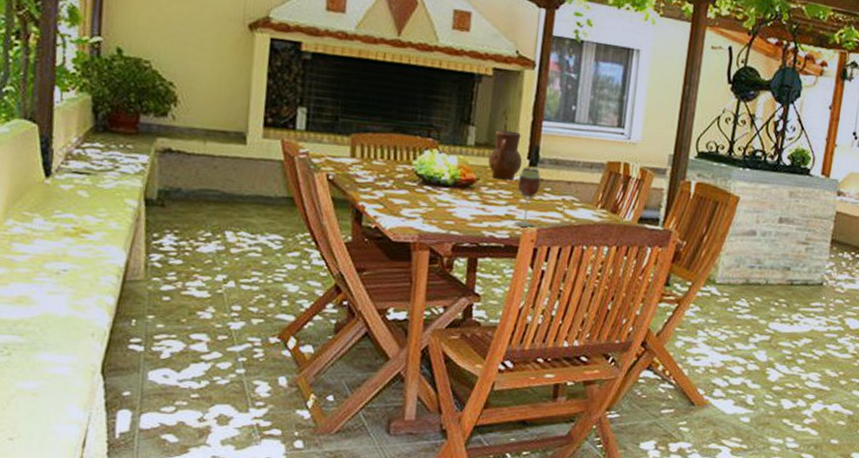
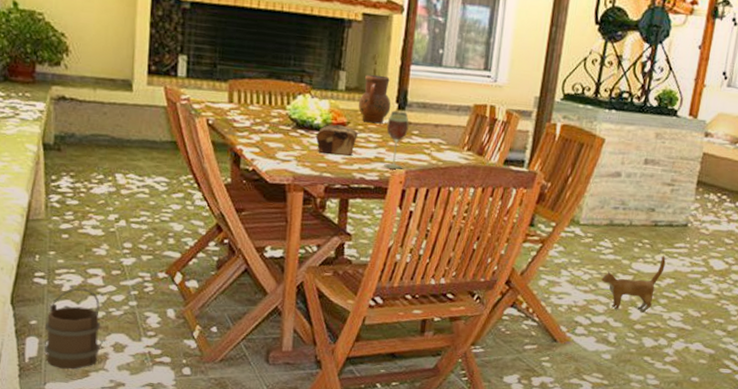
bucket: none [138,354,204,445] -> present [44,287,101,369]
bread loaf: none [443,181,488,214] -> present [315,124,358,157]
cat: none [738,314,802,374] -> present [601,255,666,313]

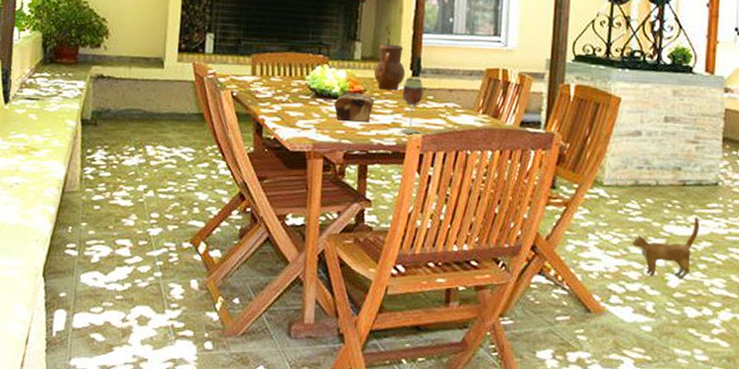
bucket: present [44,287,101,369] -> none [71,259,127,343]

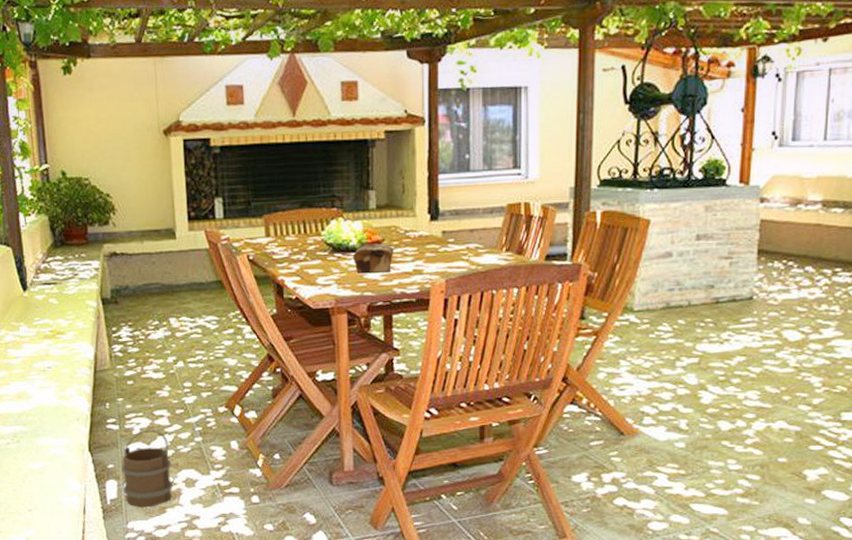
bucket: none [71,259,127,343] -> present [121,429,173,507]
pitcher: present [373,44,406,91] -> none [390,189,424,237]
wineglass: present [401,77,424,134] -> none [421,221,444,279]
cat: present [632,216,699,279] -> none [664,332,733,396]

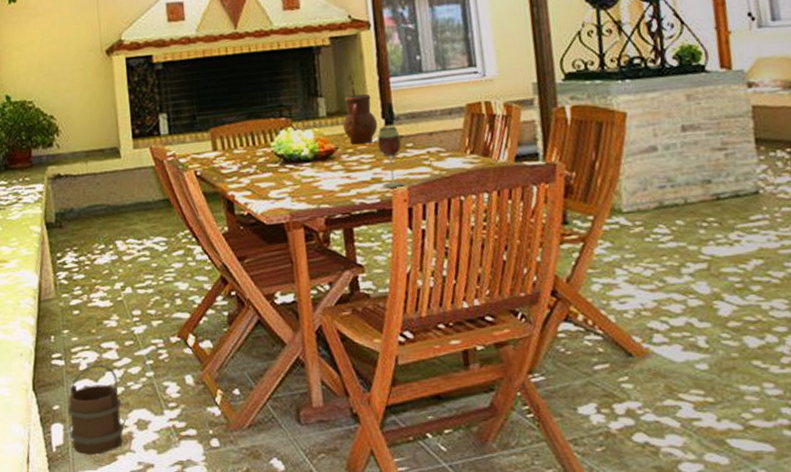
bread loaf: present [352,243,394,274] -> none [305,152,349,184]
pitcher: none [390,189,424,237] -> present [342,93,378,145]
wineglass: none [421,221,444,279] -> present [377,126,403,188]

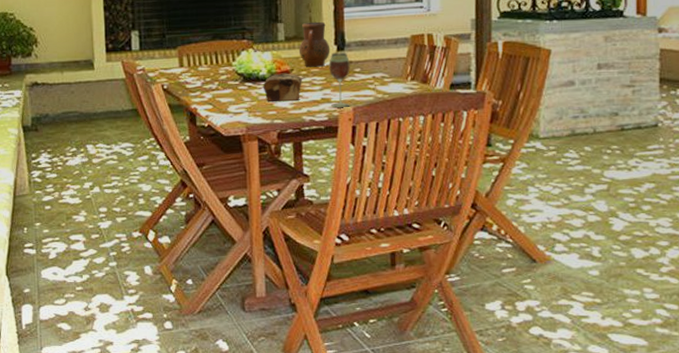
bucket: present [67,364,124,455] -> none [37,254,87,333]
bread loaf: none [305,152,349,184] -> present [262,73,302,102]

